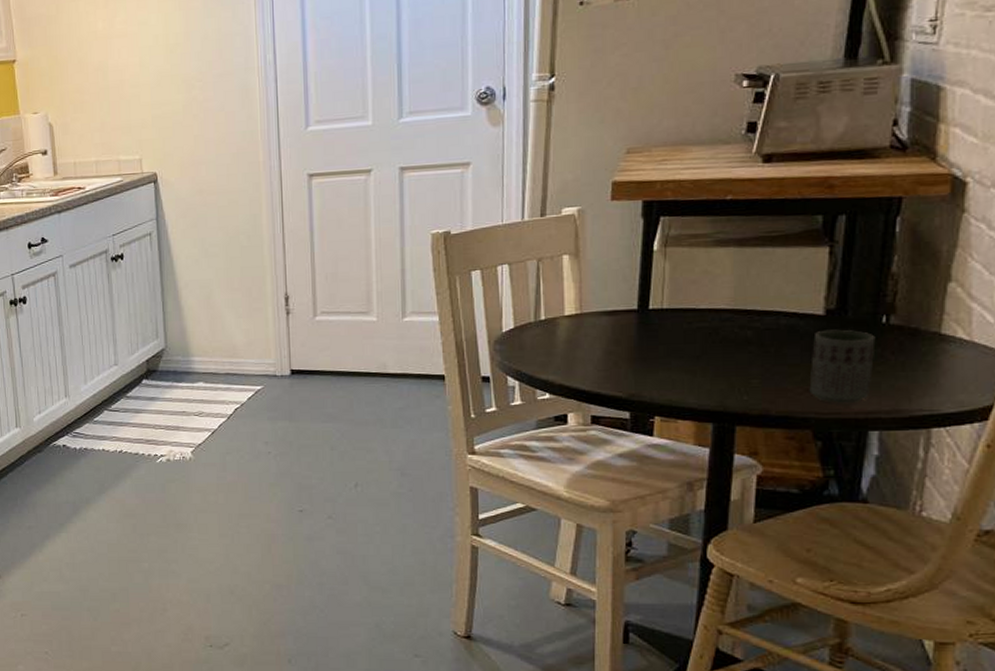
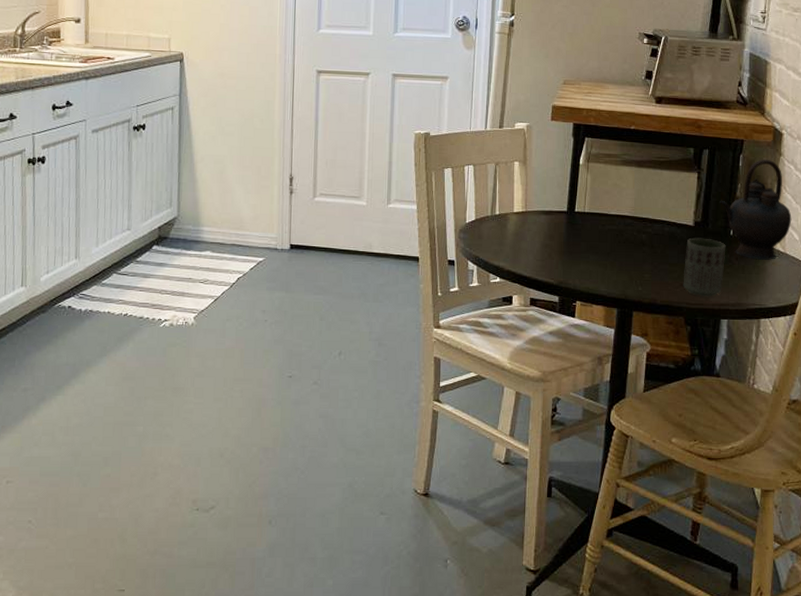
teapot: none [865,219,983,353] -> present [720,159,792,260]

